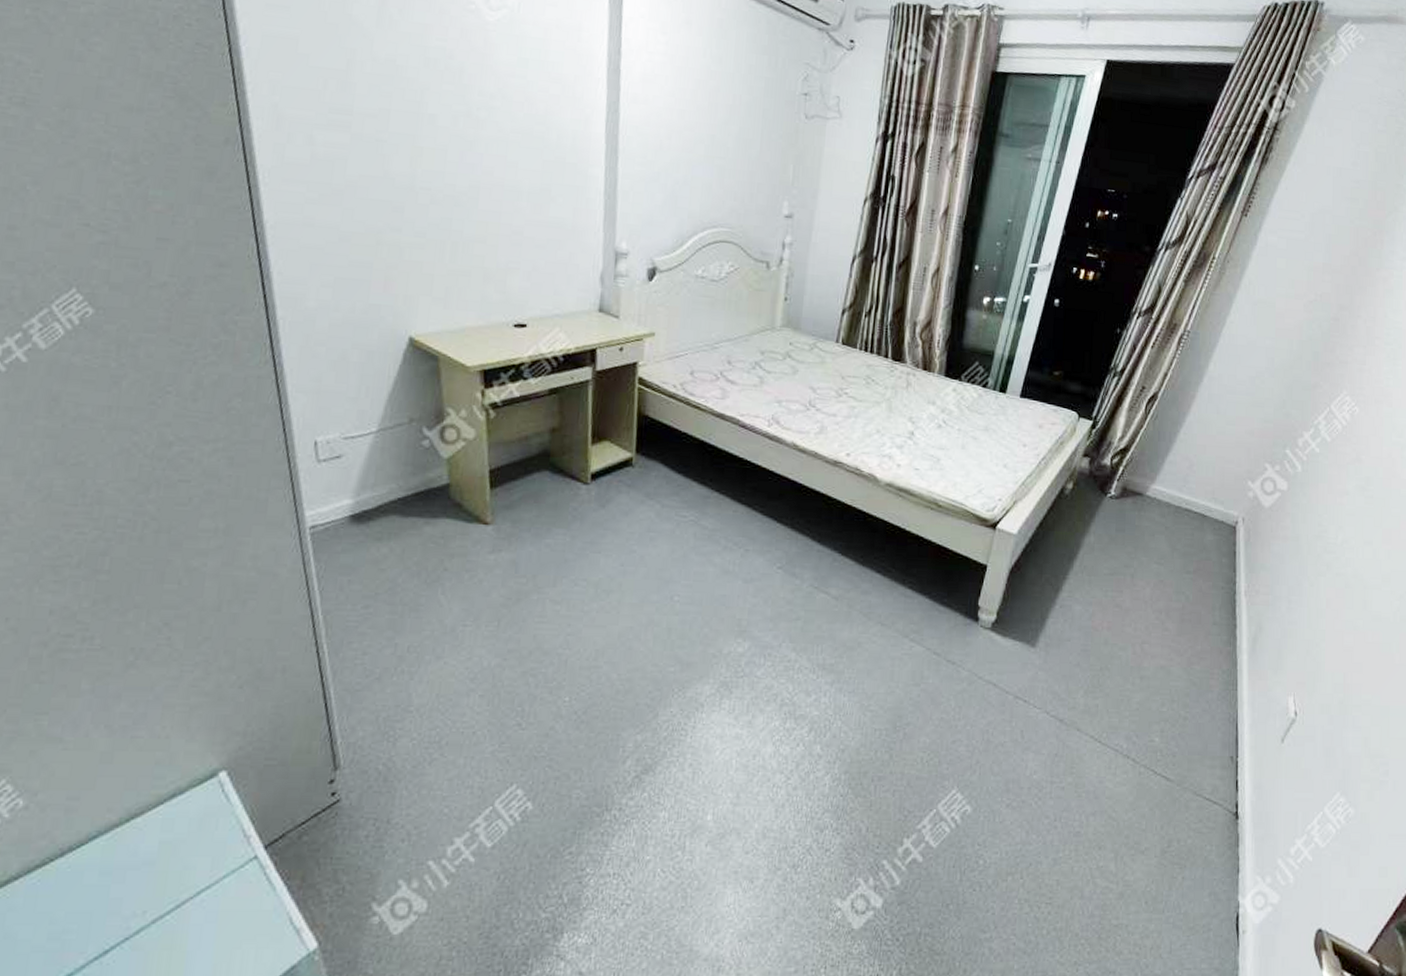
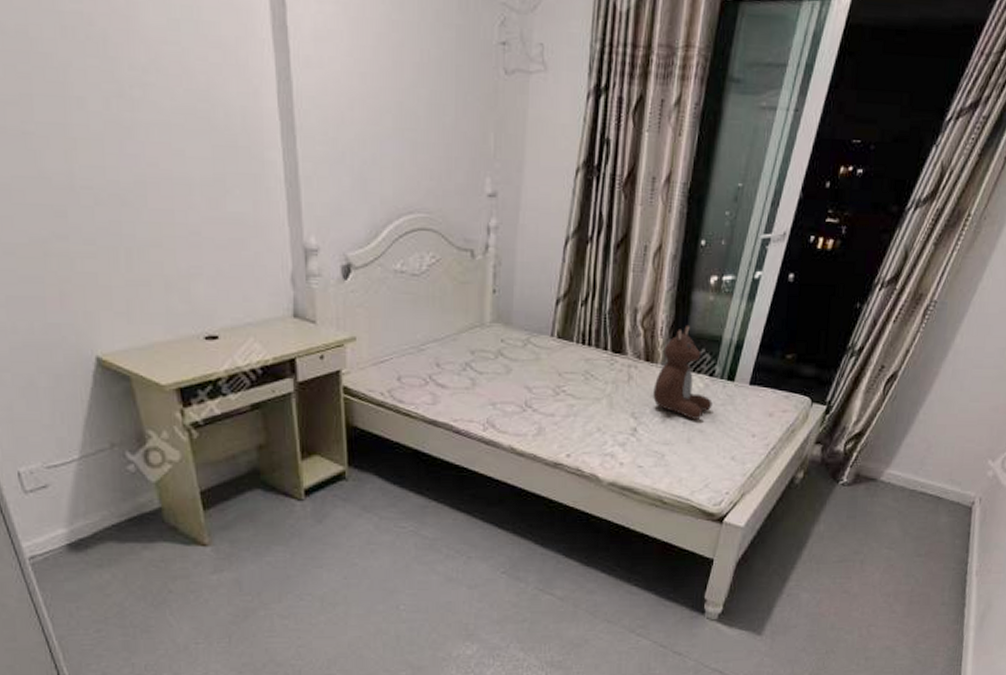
teddy bear: none [930,339,986,427] -> present [653,324,713,419]

